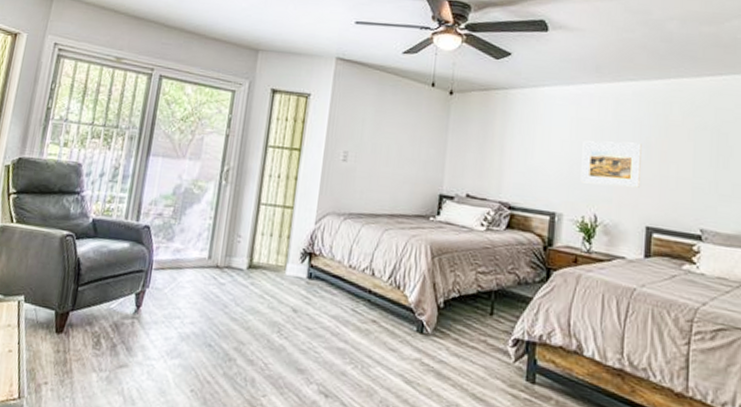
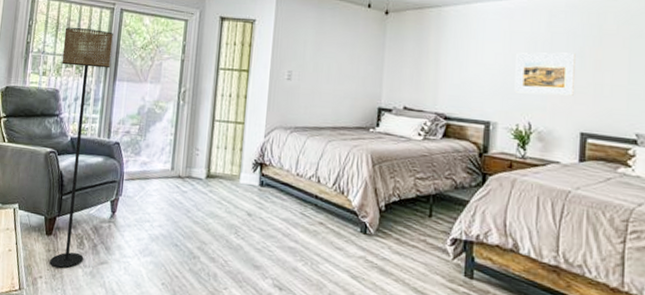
floor lamp: none [58,93,150,373] -> present [50,27,113,268]

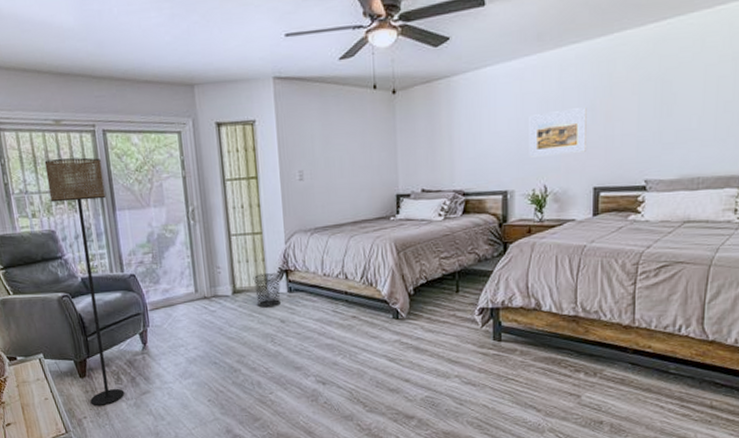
waste bin: none [228,162,255,199] -> present [253,273,281,308]

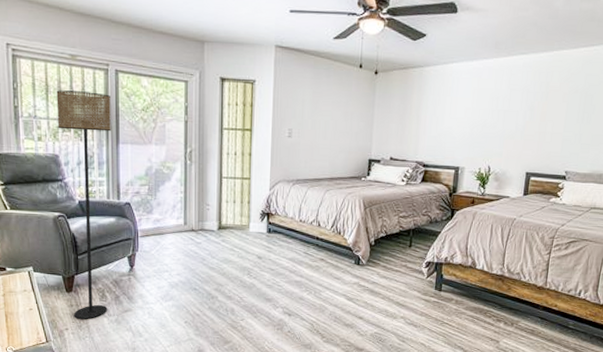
waste bin: present [253,273,281,308] -> none [237,214,263,245]
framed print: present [529,107,587,157] -> none [479,106,527,143]

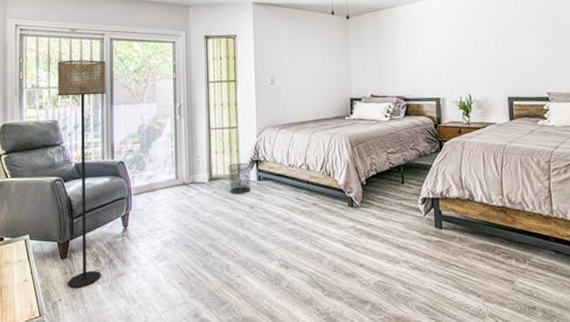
waste bin: none [237,214,263,245] -> present [227,163,252,194]

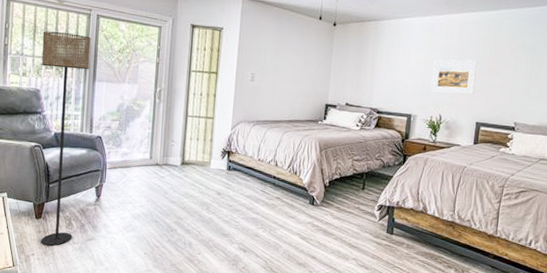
waste bin: present [227,163,252,194] -> none [200,151,224,181]
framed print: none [453,35,499,72] -> present [431,59,477,94]

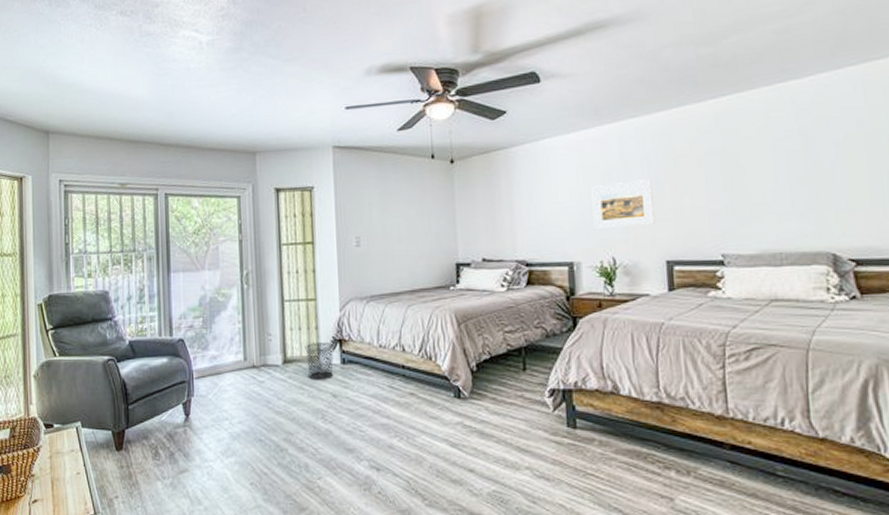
floor lamp: present [41,31,91,246] -> none [106,219,162,484]
waste bin: none [200,151,224,181] -> present [305,342,334,380]

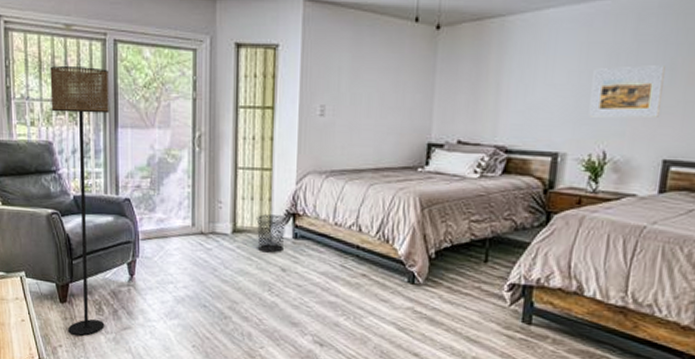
floor lamp: none [106,219,162,484] -> present [50,66,109,336]

